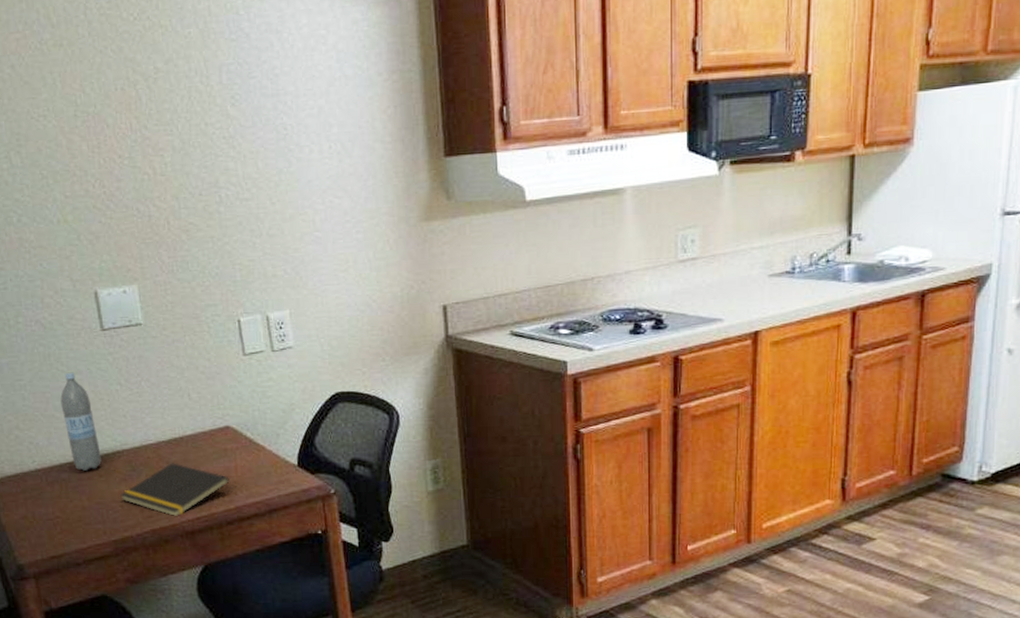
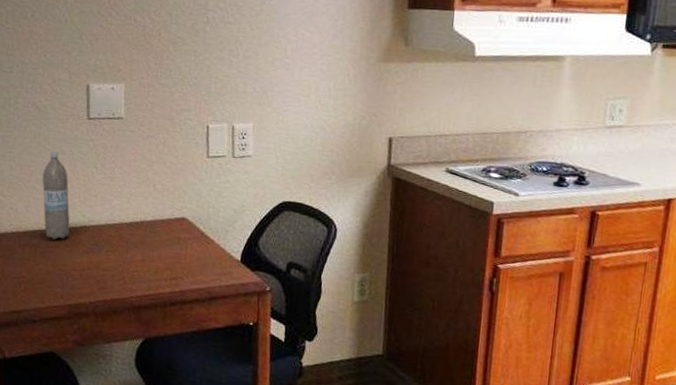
notepad: present [120,463,230,516] -> none [81,243,179,291]

